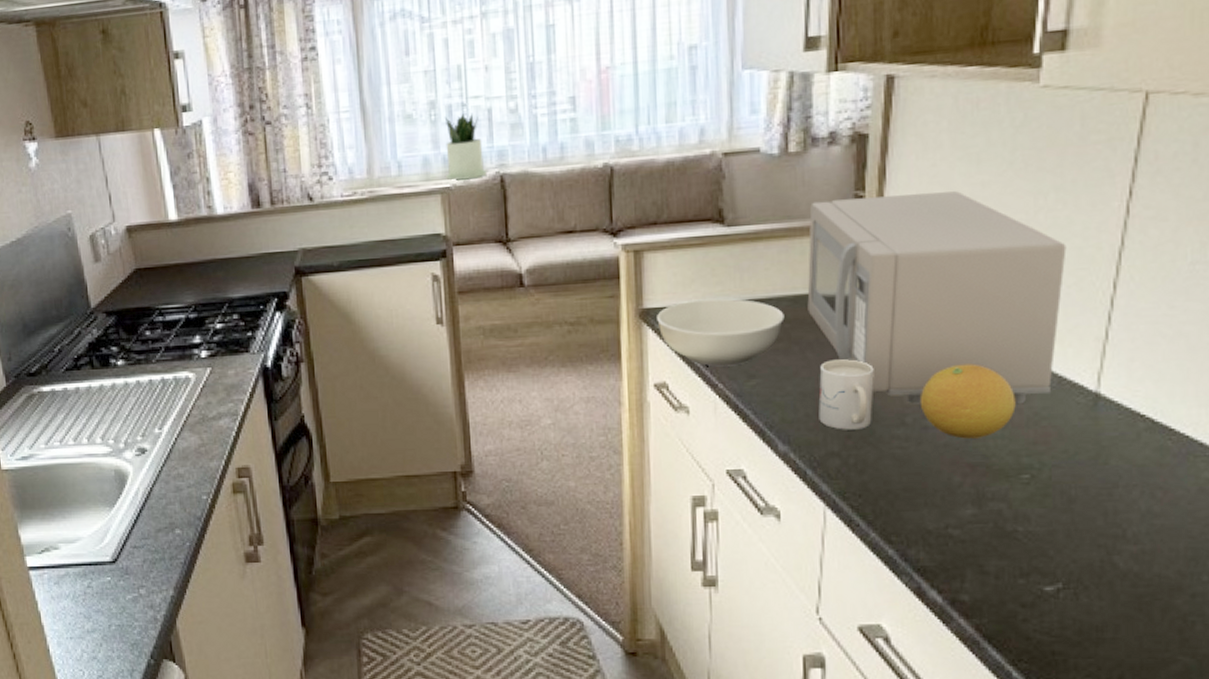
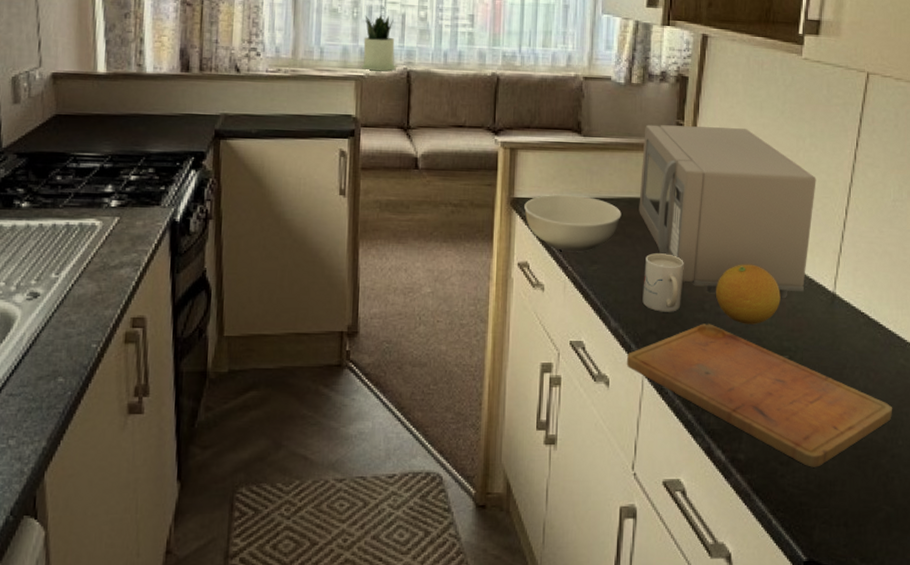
cutting board: none [801,441,1193,610] -> present [626,324,893,467]

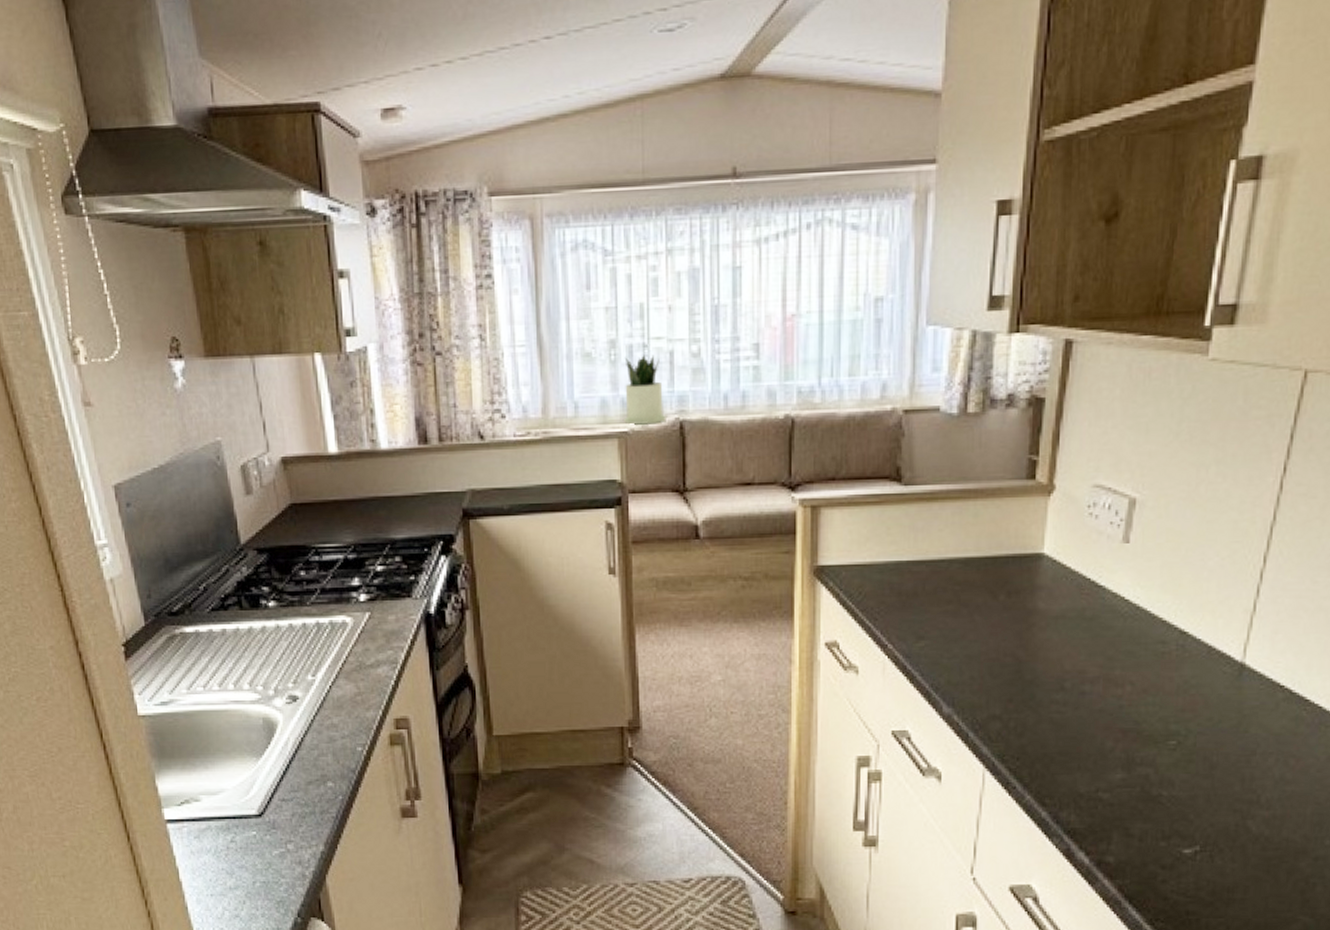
bowl: present [524,194,622,252] -> none [831,558,955,627]
cutting board: present [626,324,893,467] -> none [962,705,1320,872]
microwave: present [639,124,816,298] -> none [978,460,1223,671]
mug: present [642,253,684,312] -> none [983,623,1038,694]
fruit: present [716,264,781,324] -> none [1080,631,1168,705]

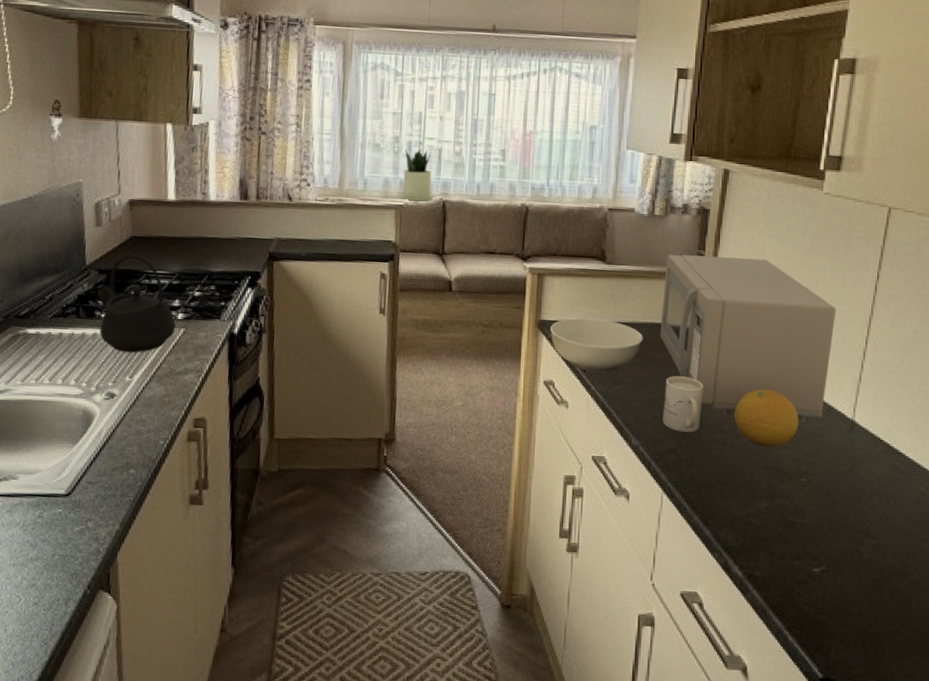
kettle: none [259,526,360,646] -> present [97,254,176,353]
bowl: none [831,558,955,627] -> present [550,318,643,373]
microwave: none [978,460,1223,671] -> present [660,254,836,423]
mug: none [983,623,1038,694] -> present [662,376,704,433]
fruit: none [1080,631,1168,705] -> present [735,389,799,447]

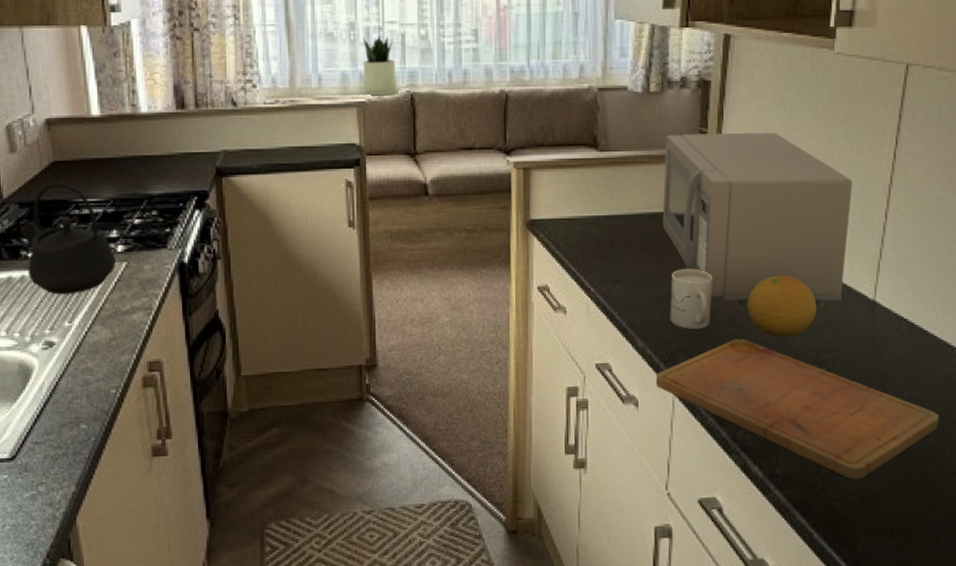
bowl: present [550,318,643,373] -> none [541,213,644,273]
cutting board: none [646,444,912,588] -> present [655,339,940,480]

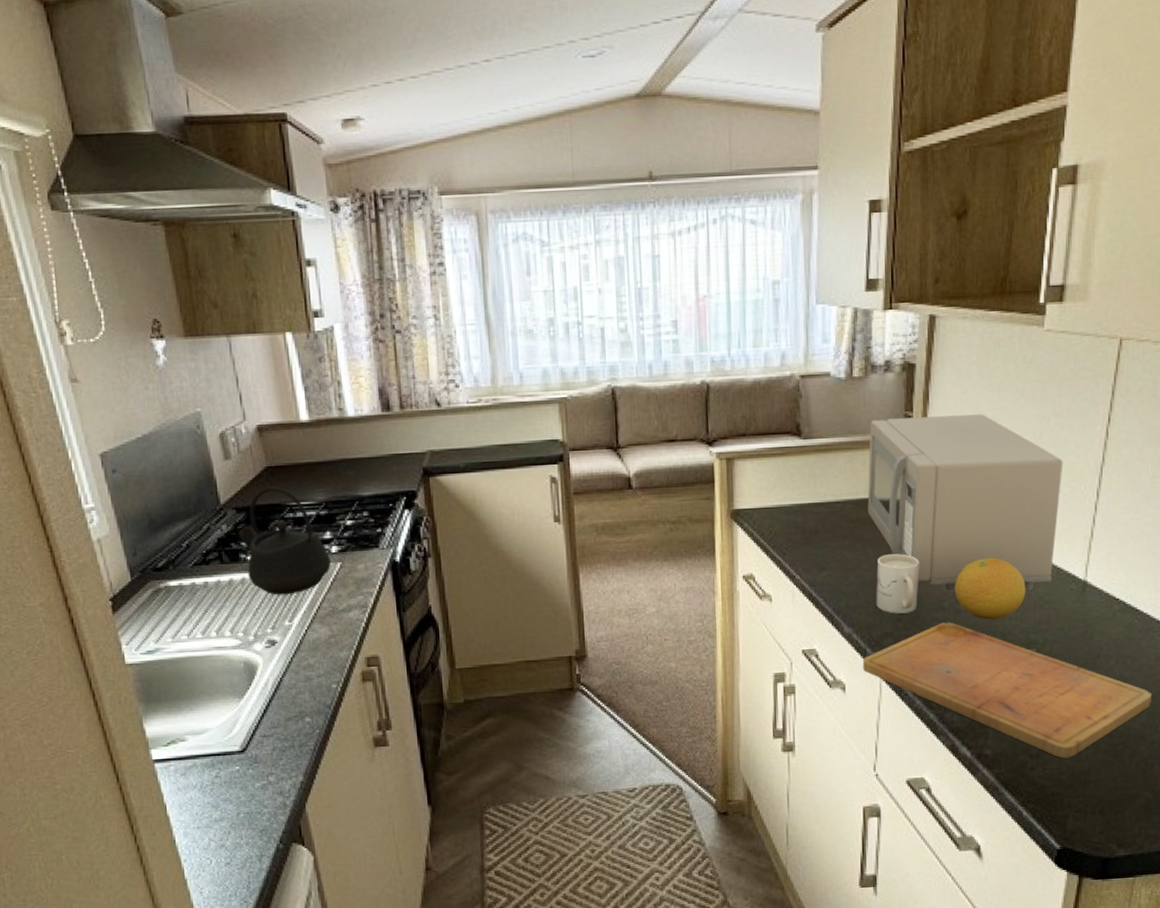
planter: present [361,36,400,96] -> none [562,331,601,392]

